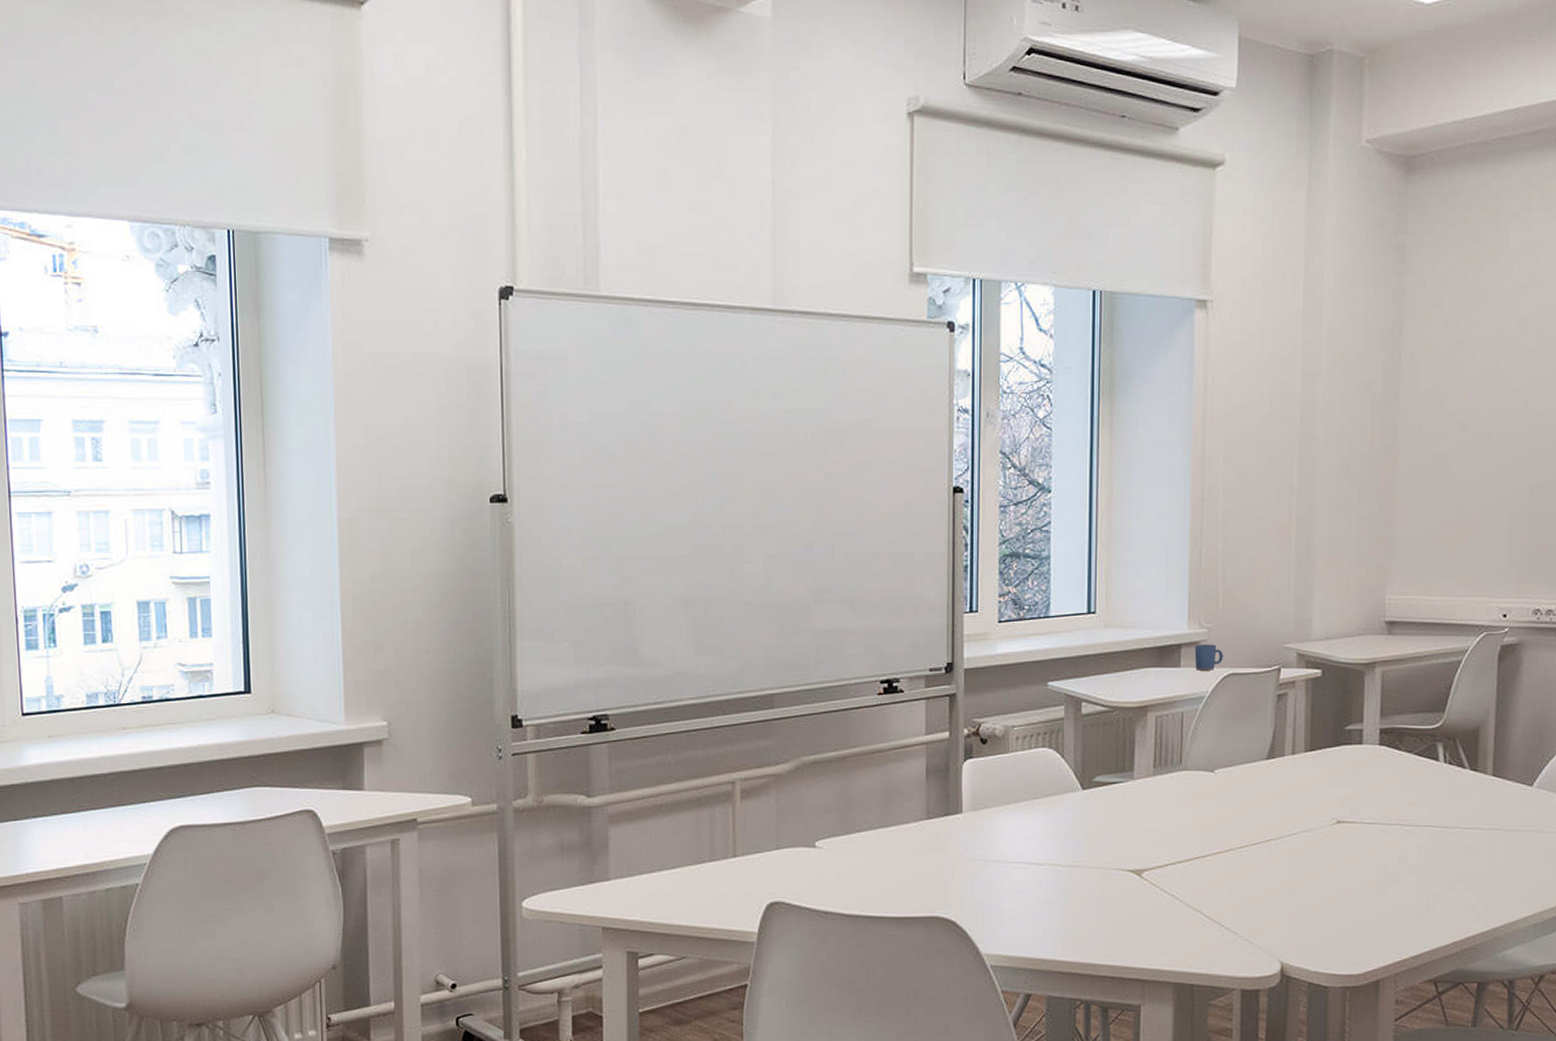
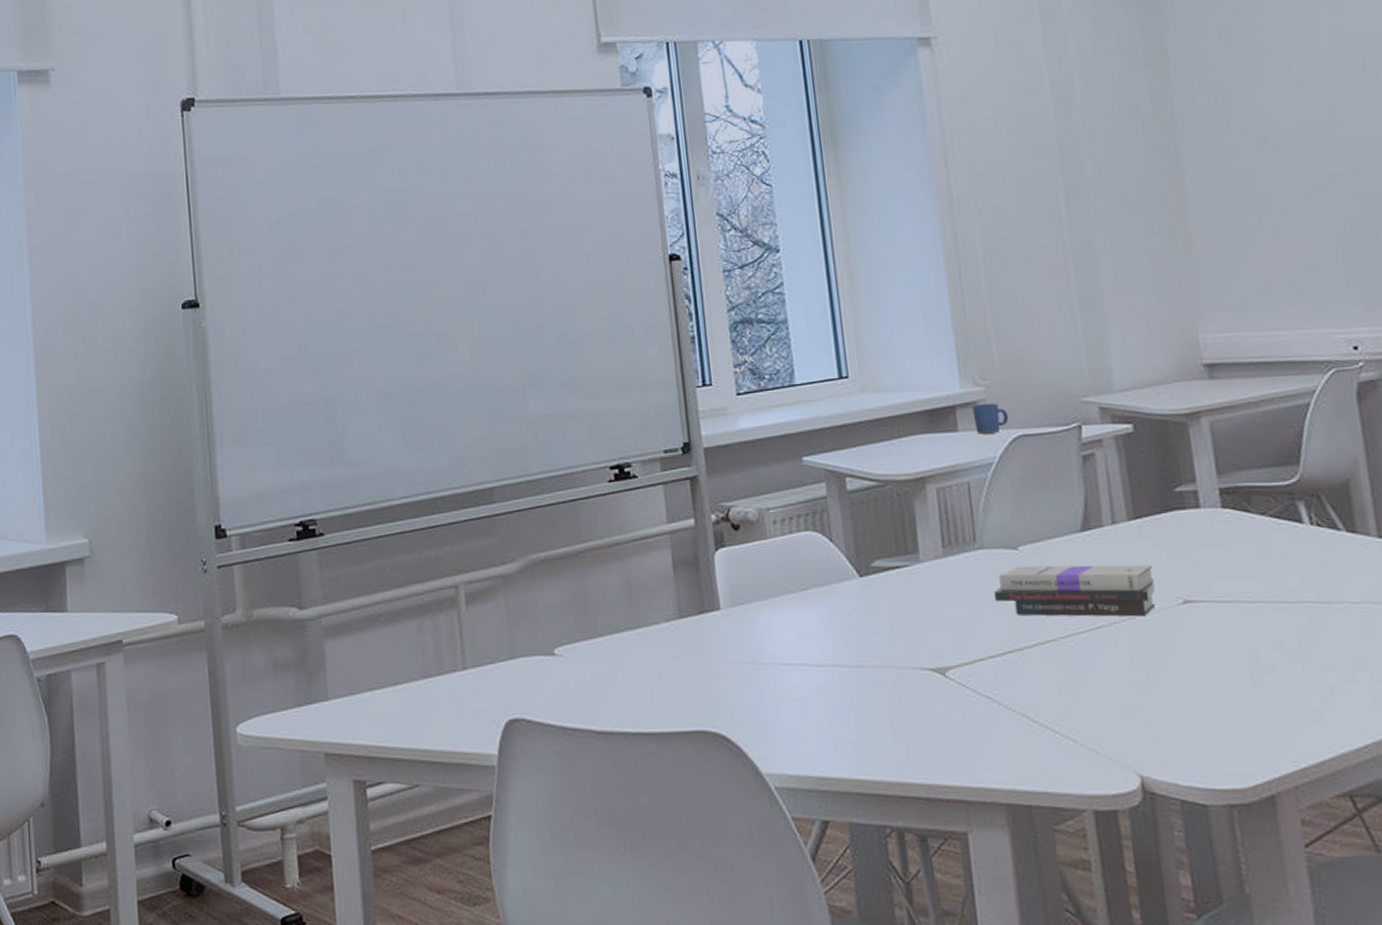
books: none [1189,786,1318,833] -> present [993,565,1156,617]

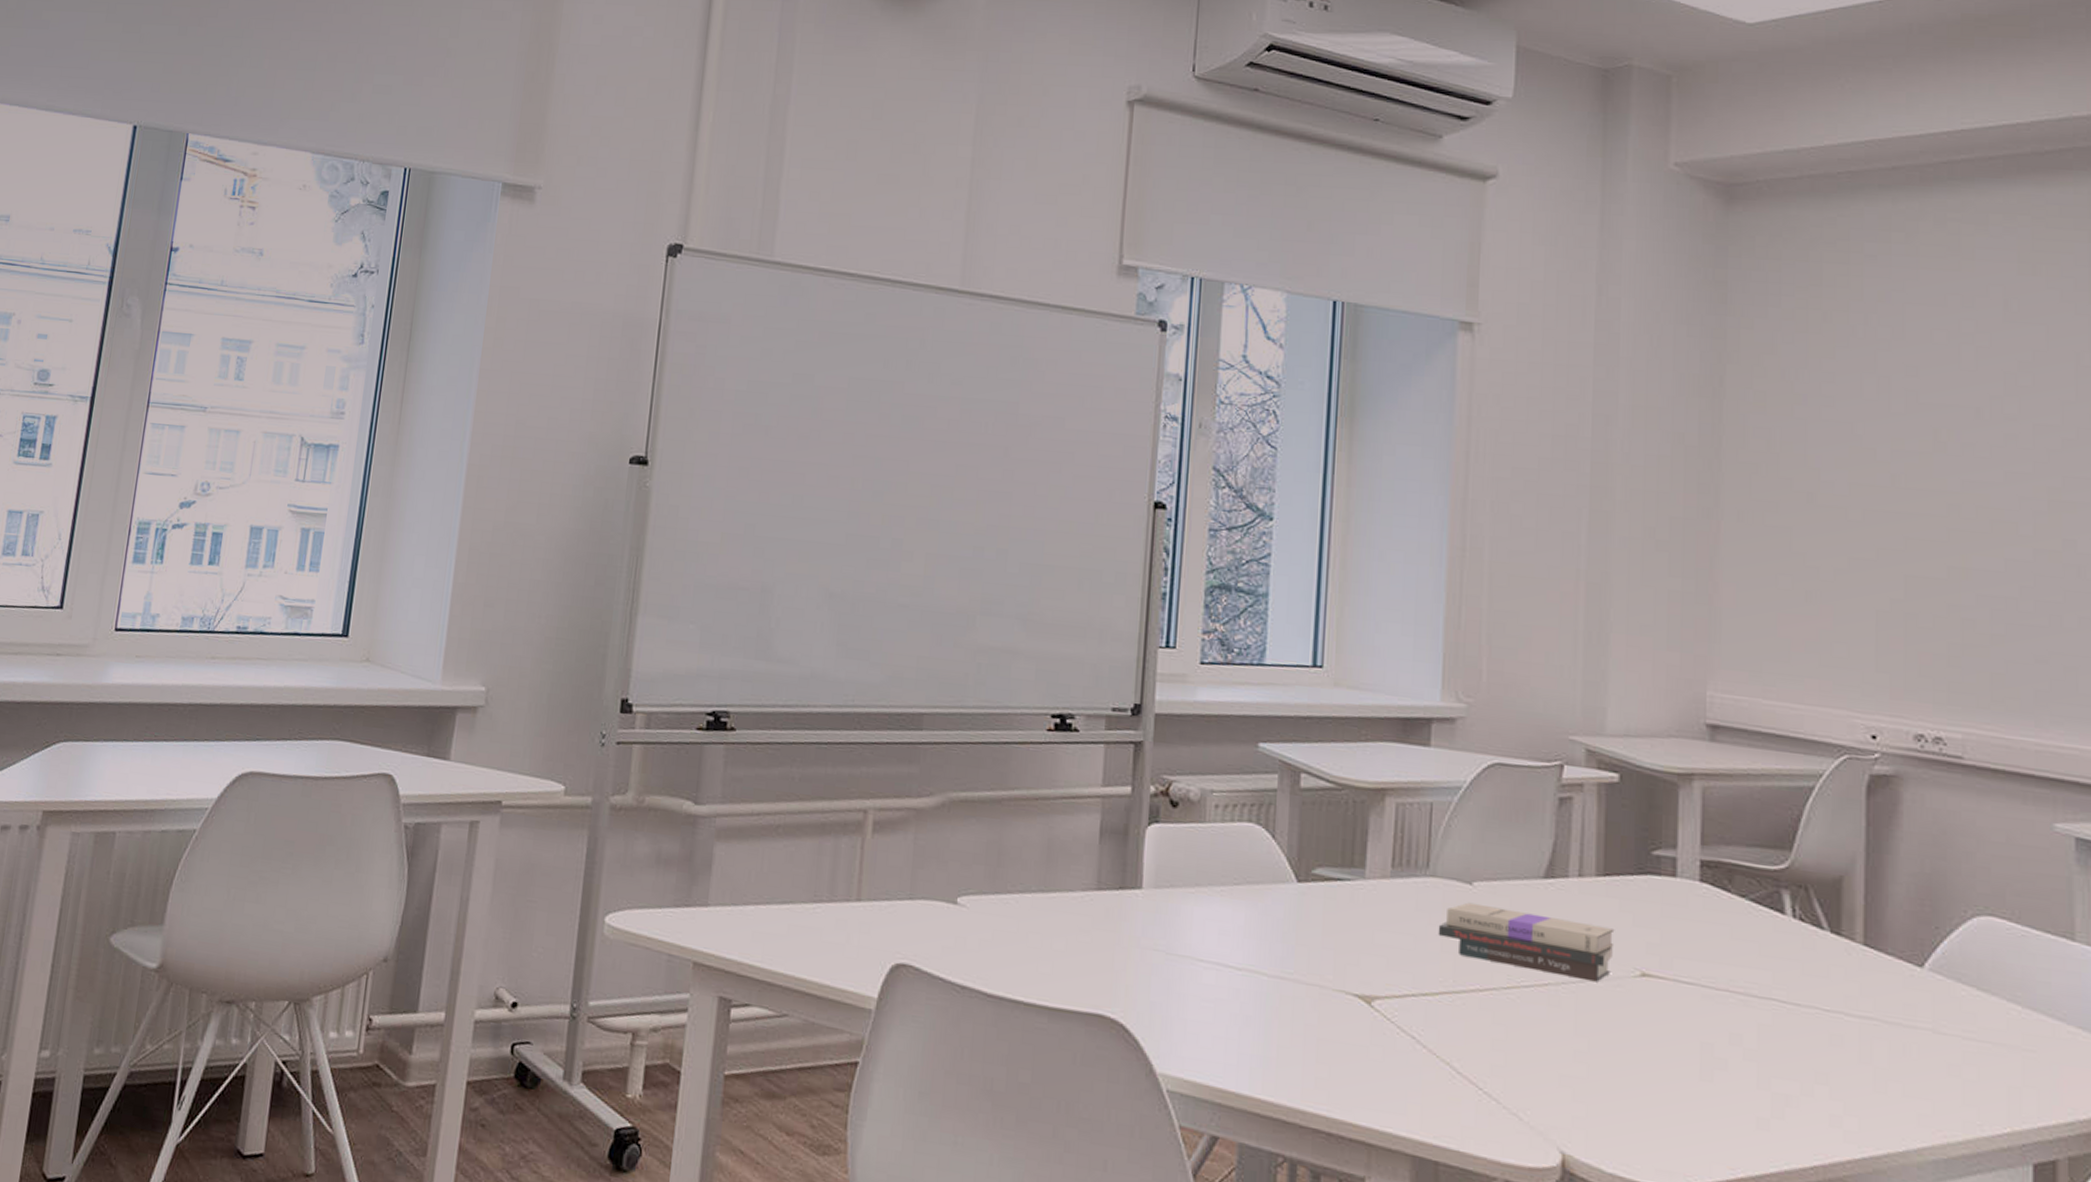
mug: present [972,403,1009,434] -> none [1449,721,1487,756]

